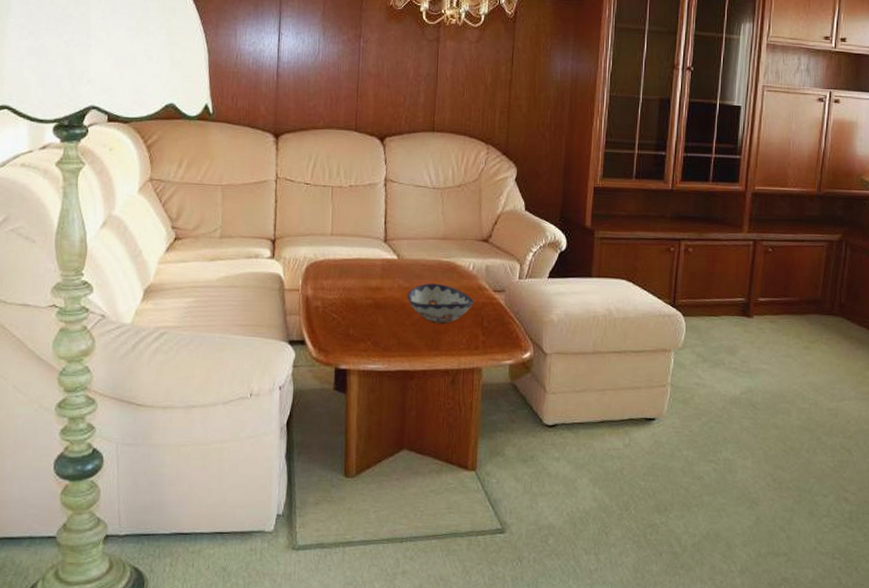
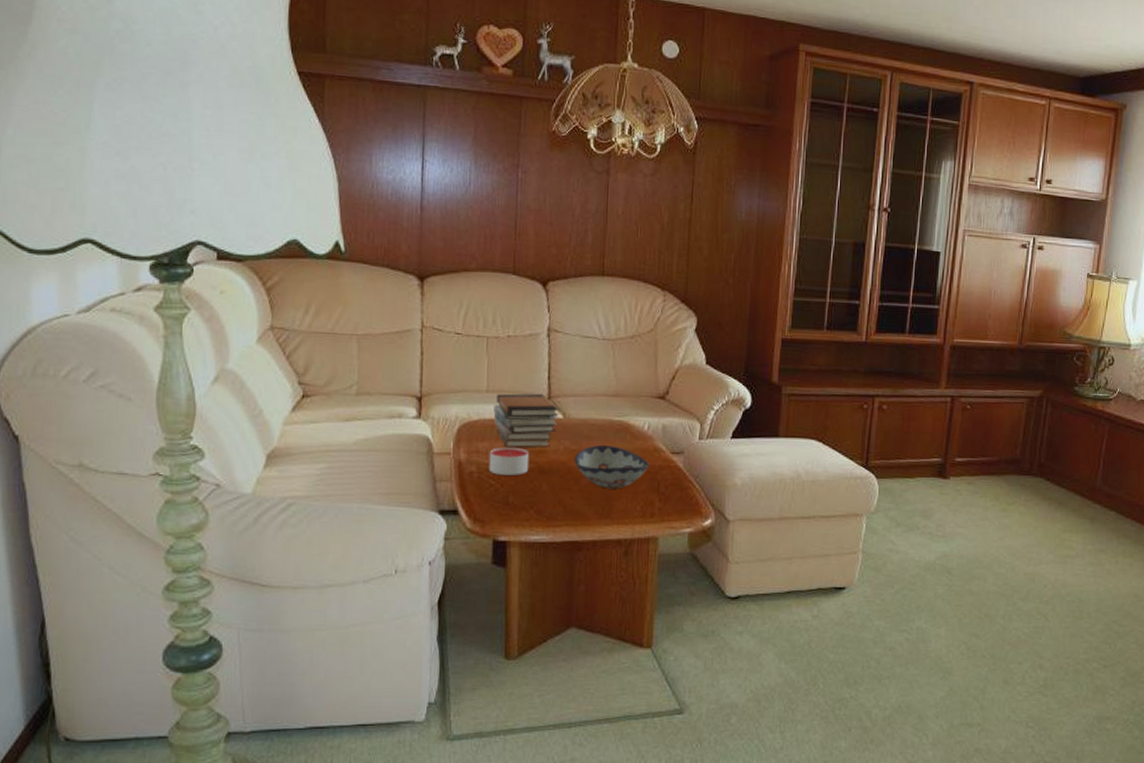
candle: none [332,284,368,310] -> present [488,446,530,475]
book stack: none [337,237,394,286] -> present [493,393,559,448]

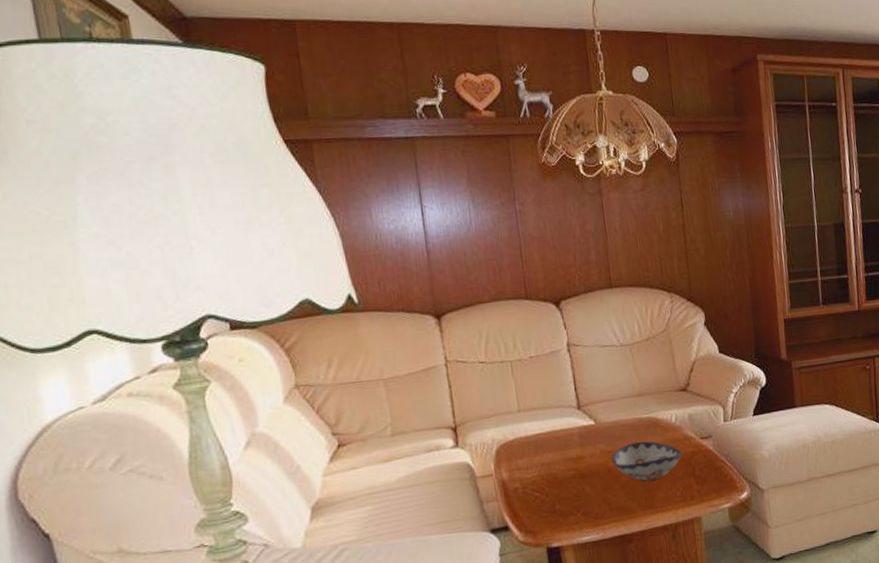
candle: present [488,446,530,475] -> none [530,458,570,487]
book stack: present [493,393,559,448] -> none [527,405,590,460]

